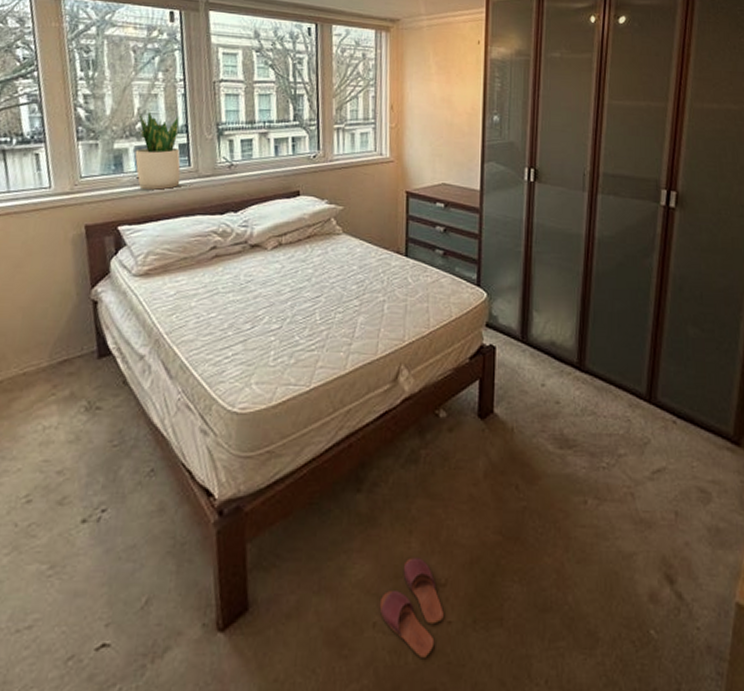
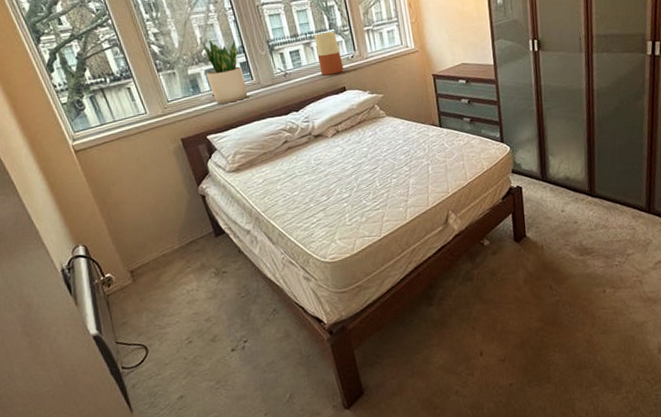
vase: none [273,123,302,174] -> present [314,31,344,76]
slippers: present [379,558,444,659] -> none [458,344,506,410]

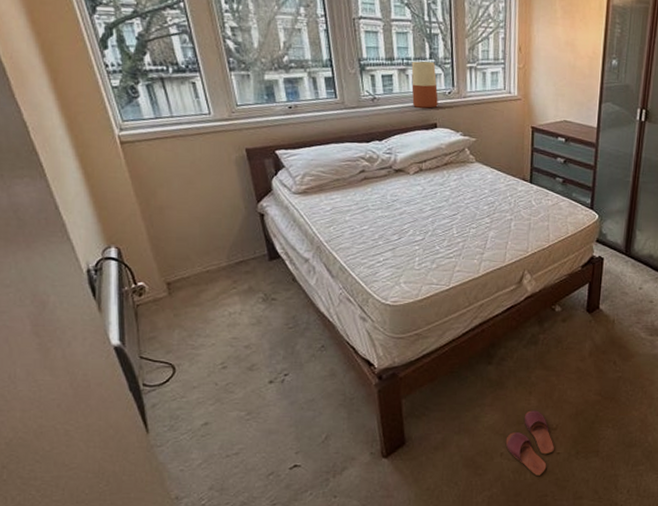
planter: present [201,39,248,104] -> none [284,45,329,119]
slippers: none [458,344,506,410] -> present [505,410,554,477]

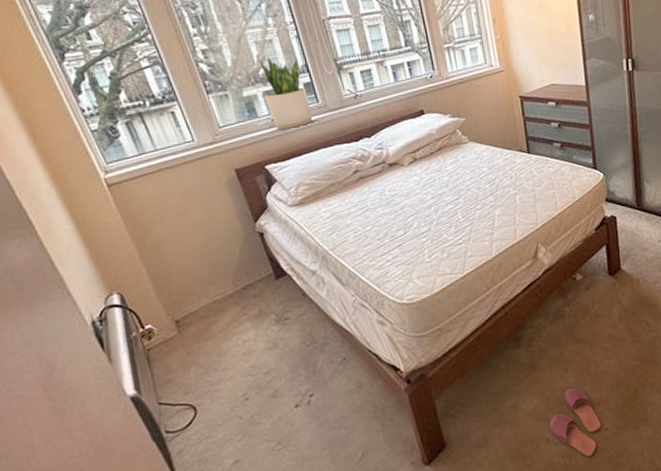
planter: none [284,45,329,119] -> present [259,57,313,130]
vase: present [411,61,438,109] -> none [388,48,422,98]

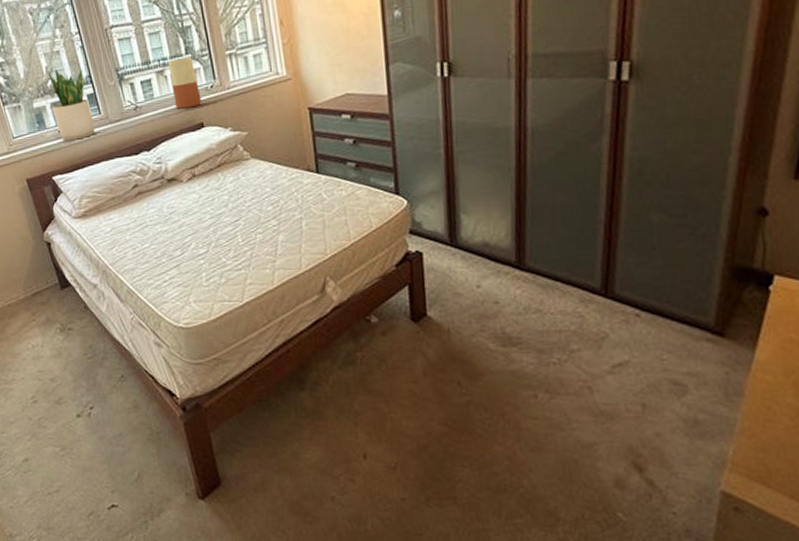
vase: none [388,48,422,98] -> present [168,56,202,109]
slippers: present [549,387,601,458] -> none [334,445,397,528]

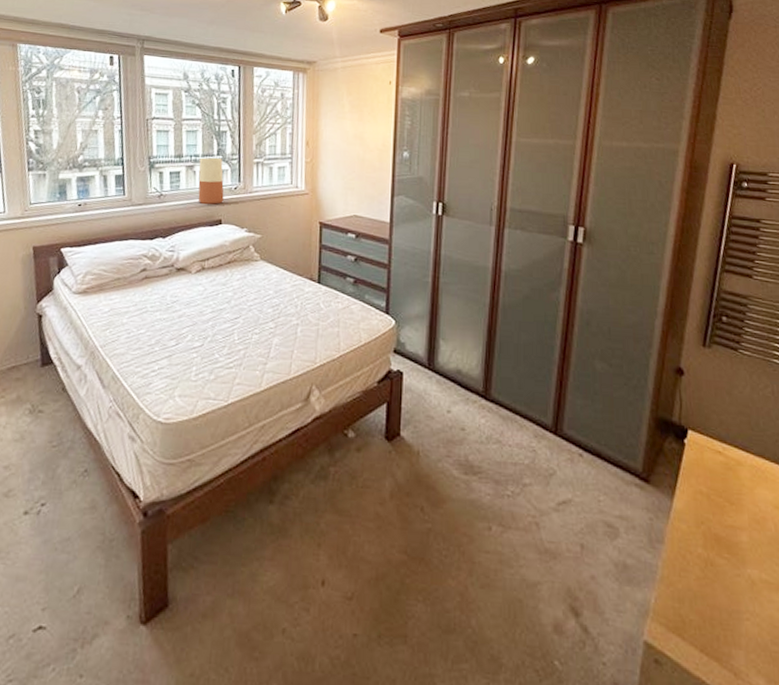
planter: present [47,68,95,141] -> none [77,145,117,216]

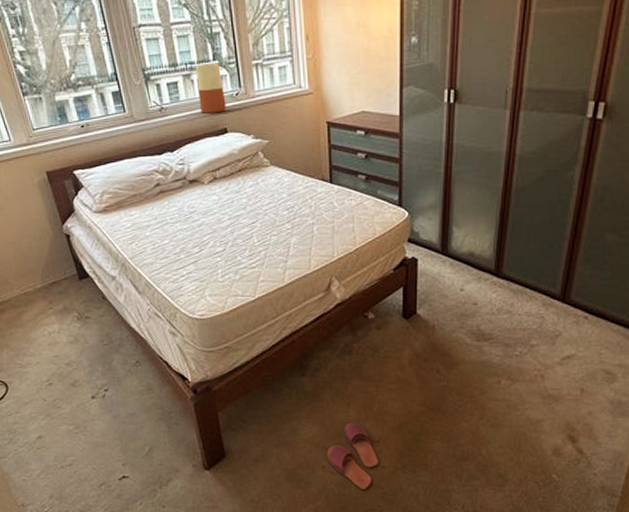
slippers: none [288,569,350,669] -> present [326,422,378,490]

